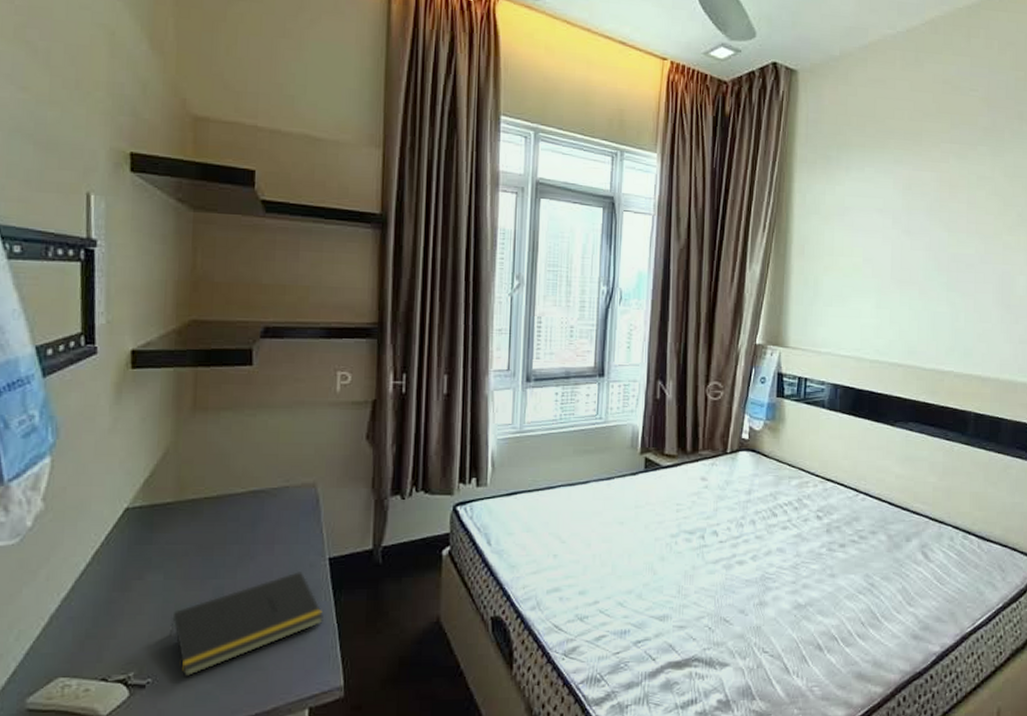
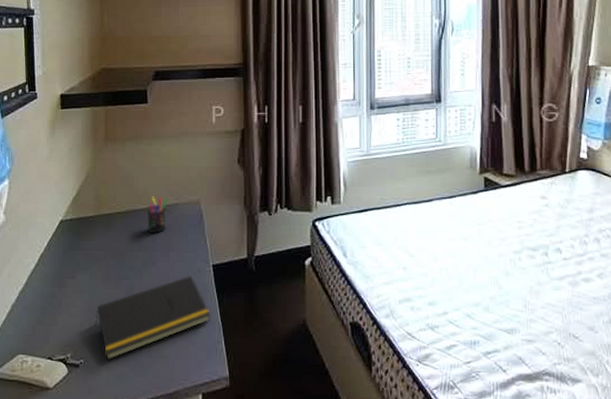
pen holder: none [246,478,276,522] -> present [147,196,169,233]

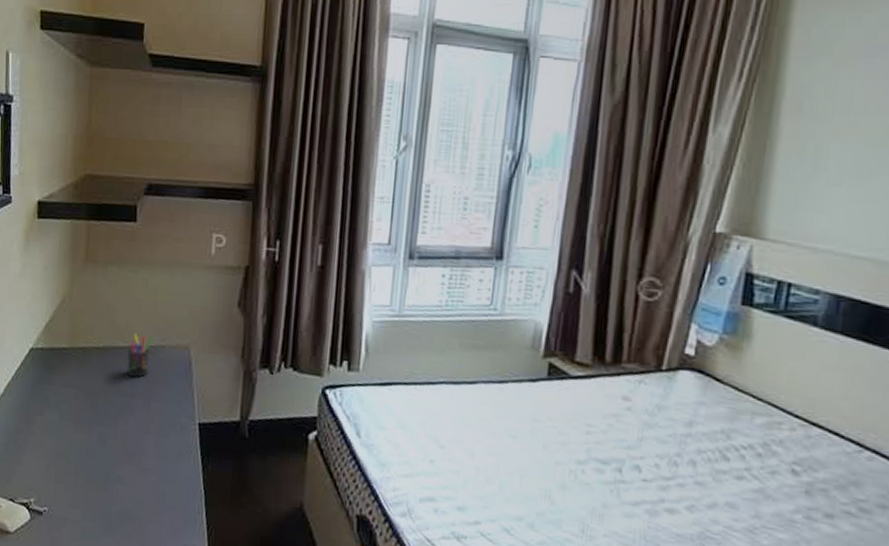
notepad: present [95,276,210,360] -> none [63,431,192,513]

